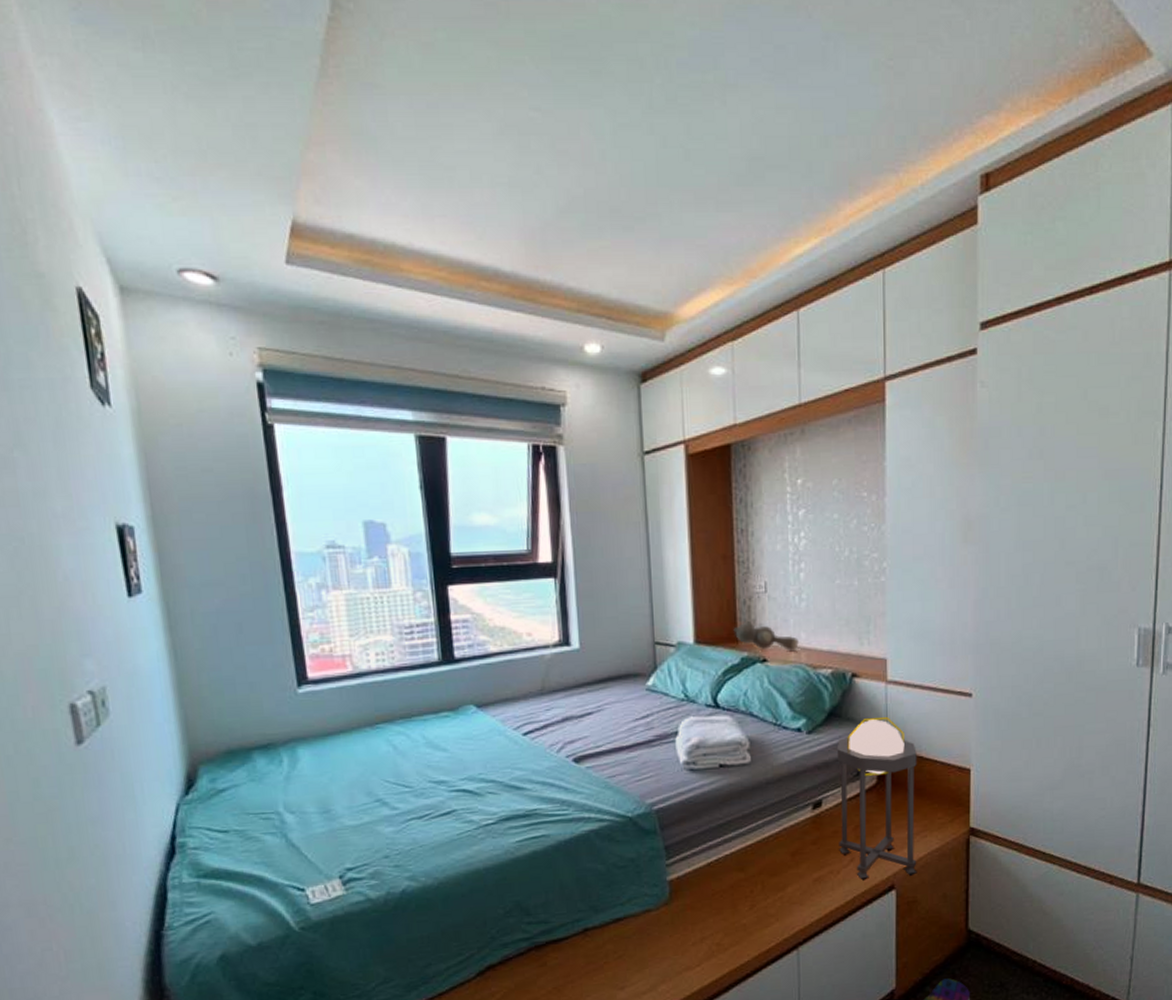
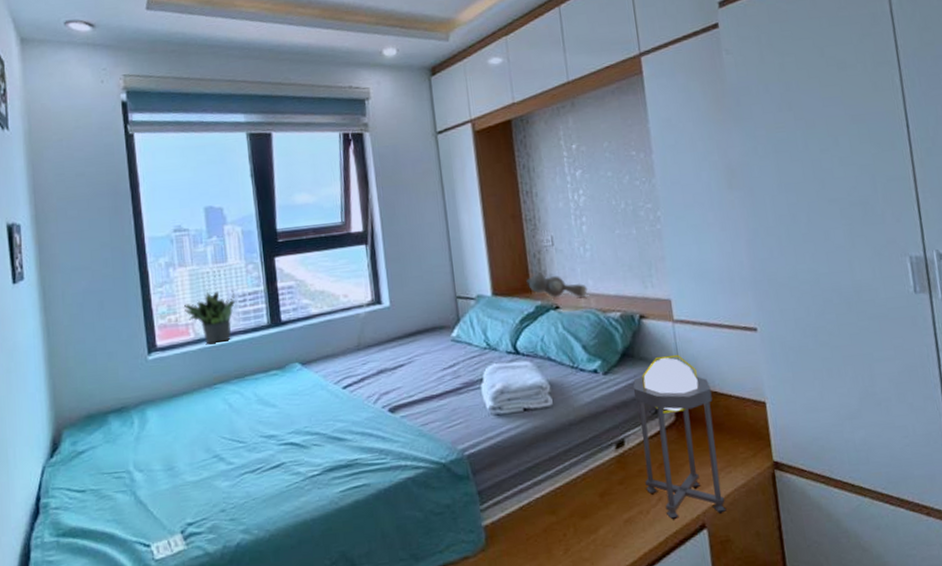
potted plant: none [339,618,401,680] -> present [183,290,235,345]

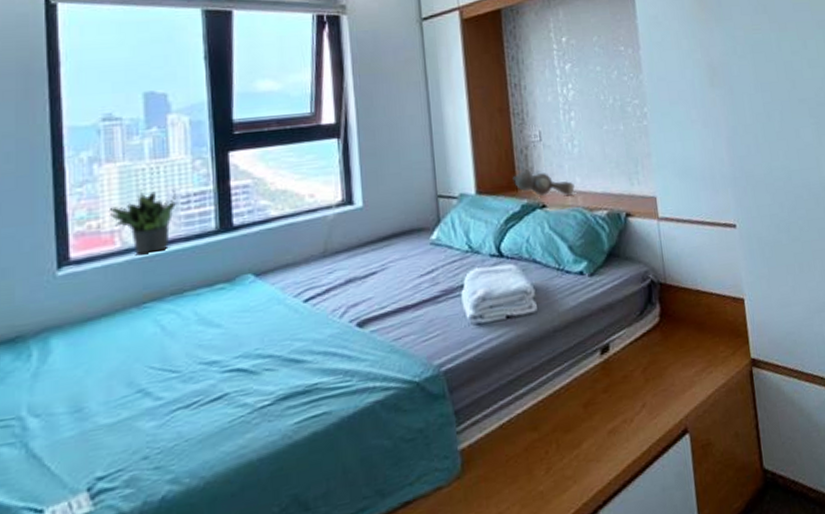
table lamp: present [633,354,727,521] -> none [618,252,708,428]

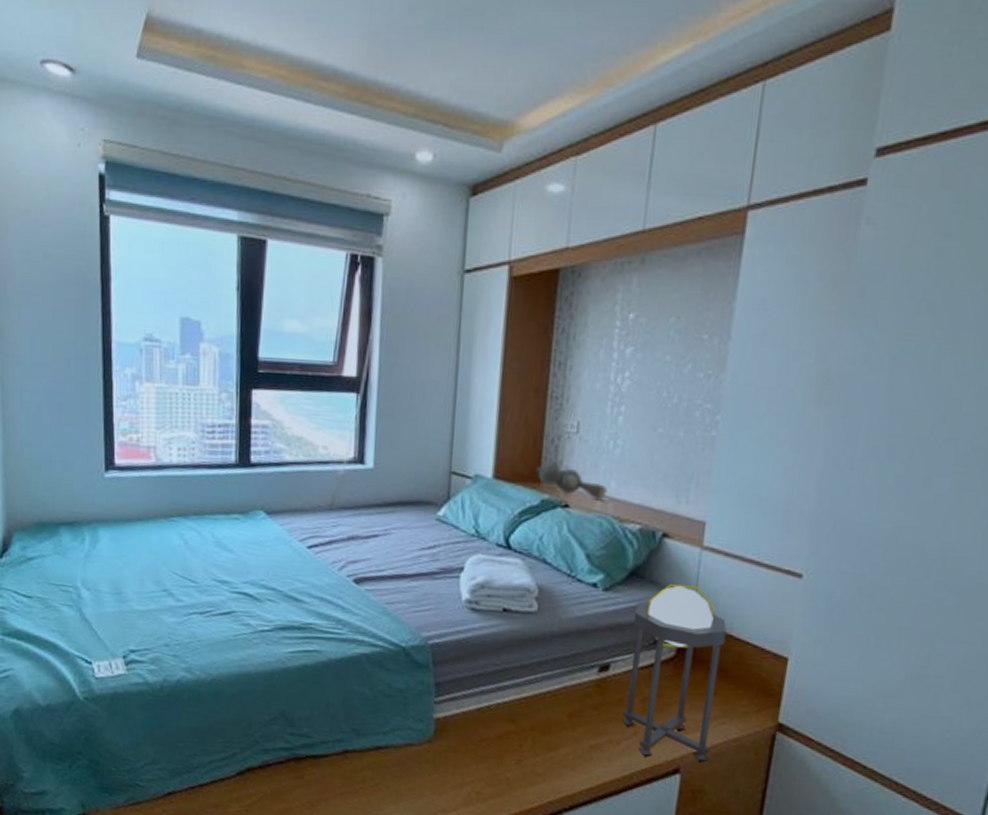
potted plant: present [108,189,177,255] -> none [146,413,204,474]
table lamp: none [618,252,708,428] -> present [622,584,727,764]

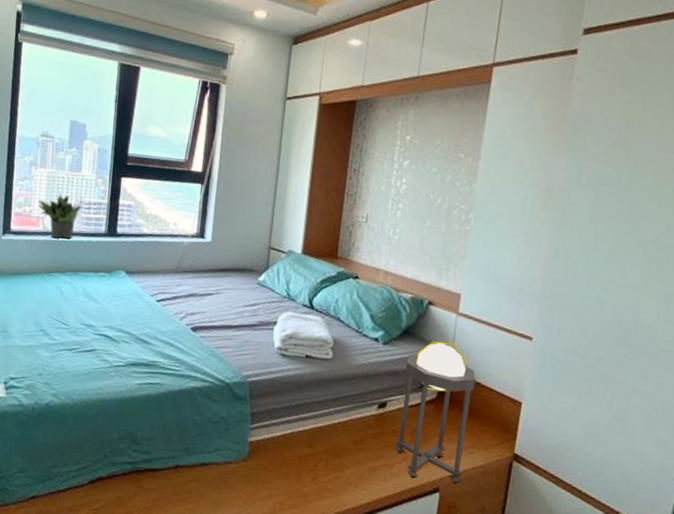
potted plant: none [146,413,204,474] -> present [38,192,83,240]
stuffed bear: present [536,462,607,500] -> none [335,243,388,274]

